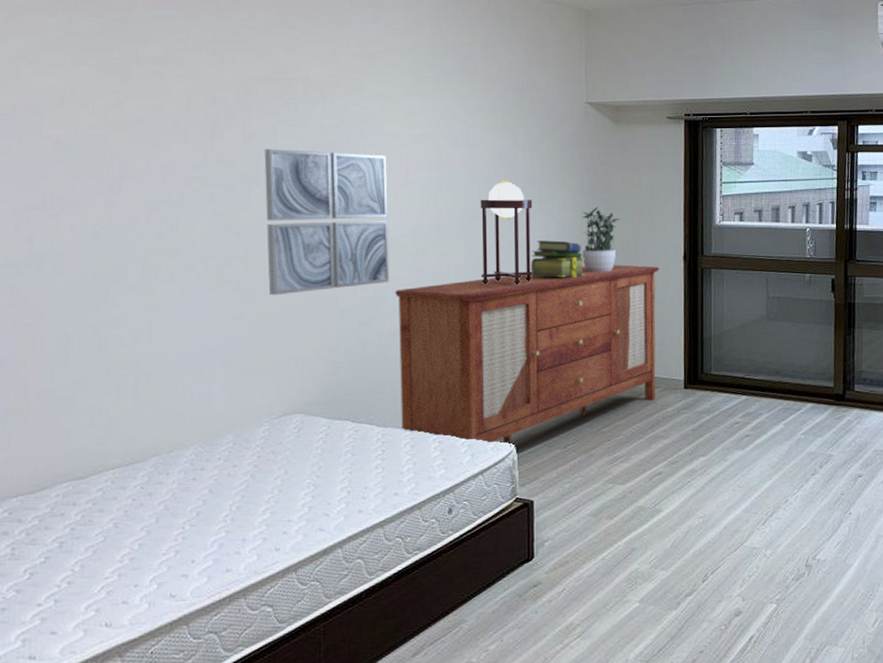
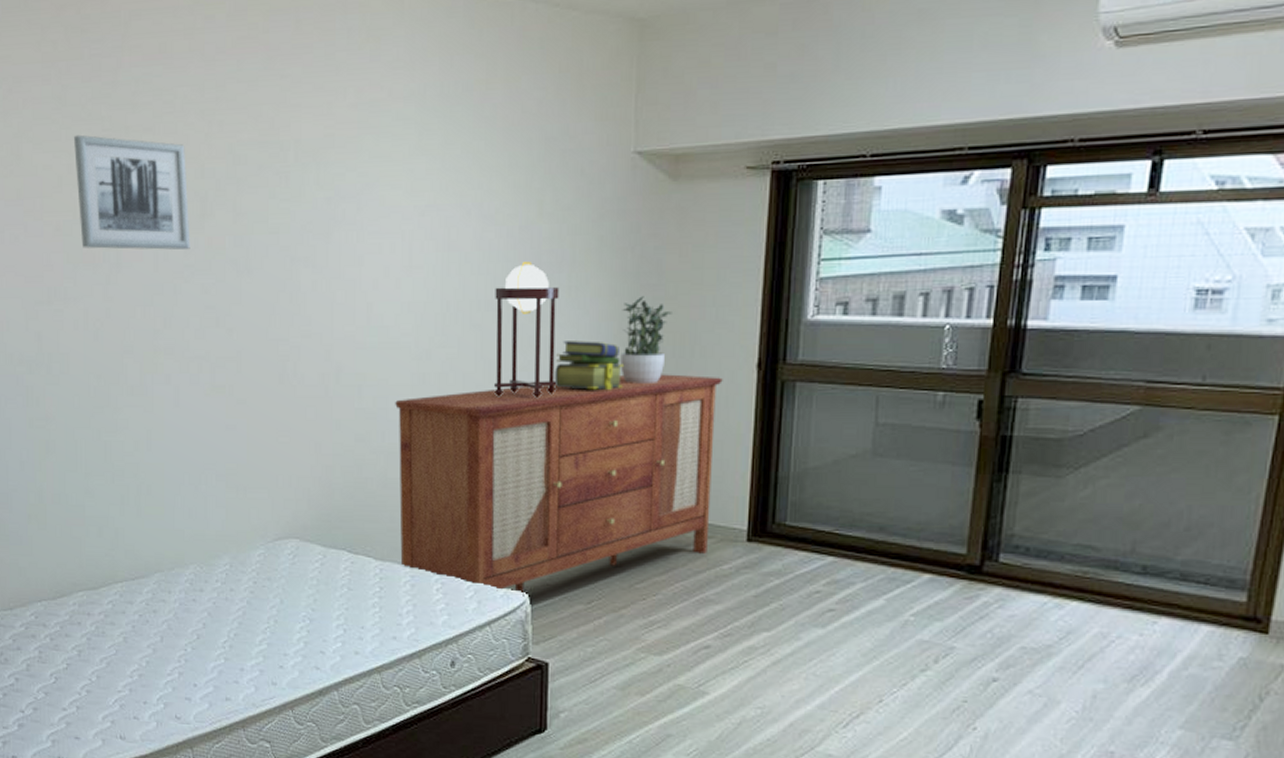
wall art: none [79,61,200,163] -> present [74,134,190,250]
wall art: present [264,148,389,296] -> none [255,229,389,403]

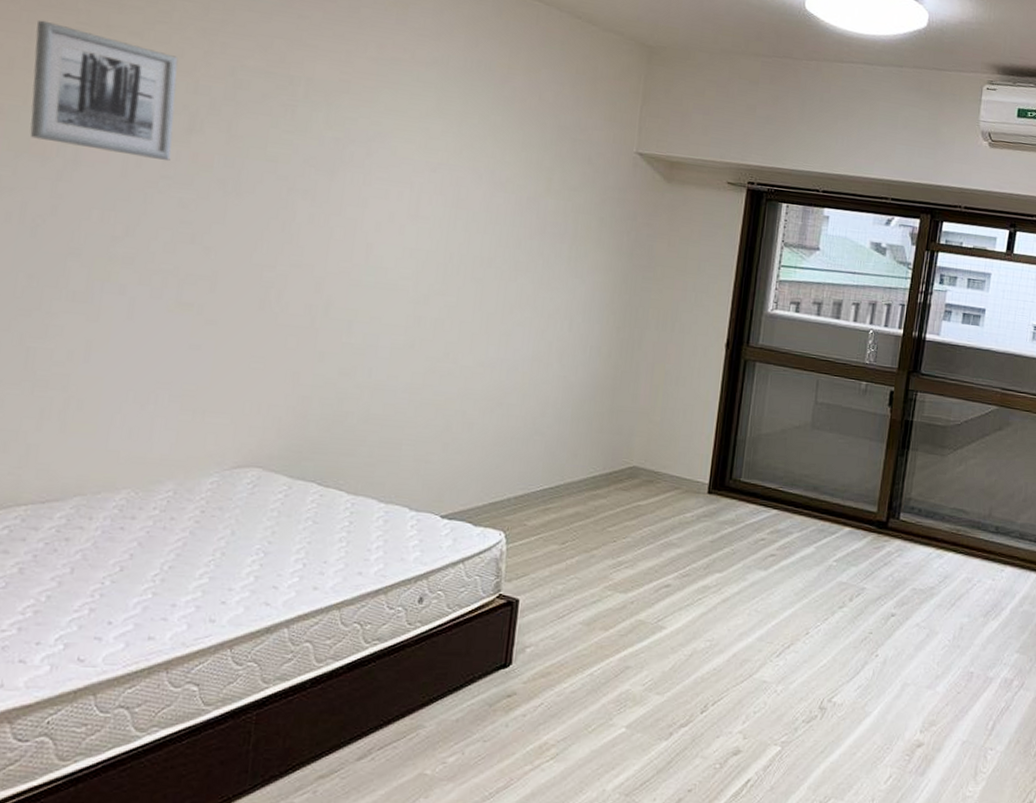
sideboard: present [395,374,723,594] -> none [375,338,697,533]
table lamp: present [493,262,559,399] -> none [489,229,560,353]
stack of books: present [554,341,624,390] -> none [548,304,613,352]
potted plant: present [620,296,672,383] -> none [609,274,658,351]

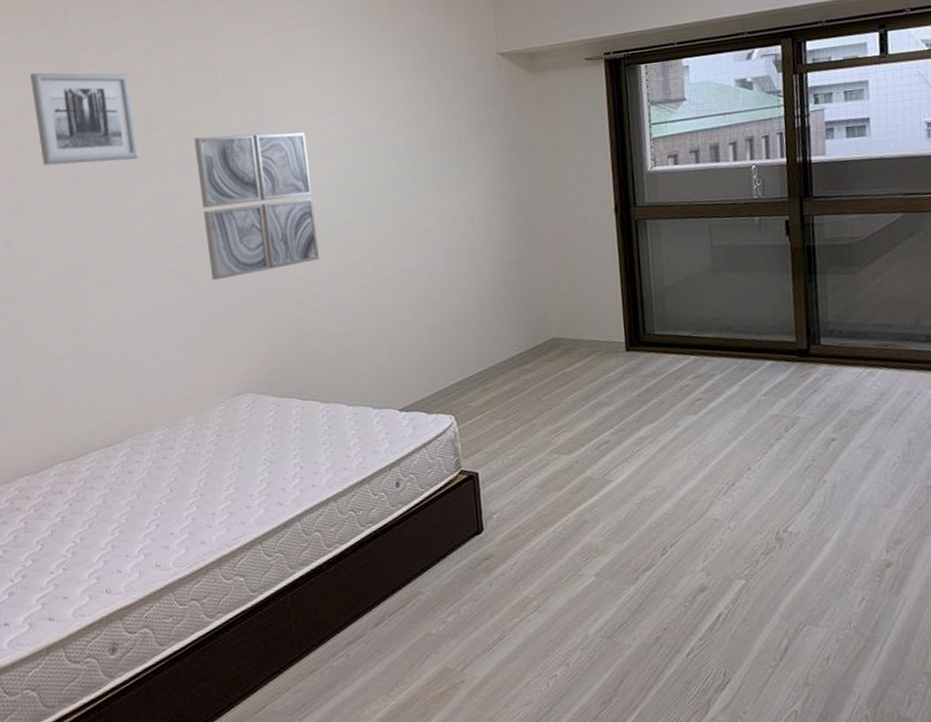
wall art: none [236,154,395,330] -> present [194,132,319,281]

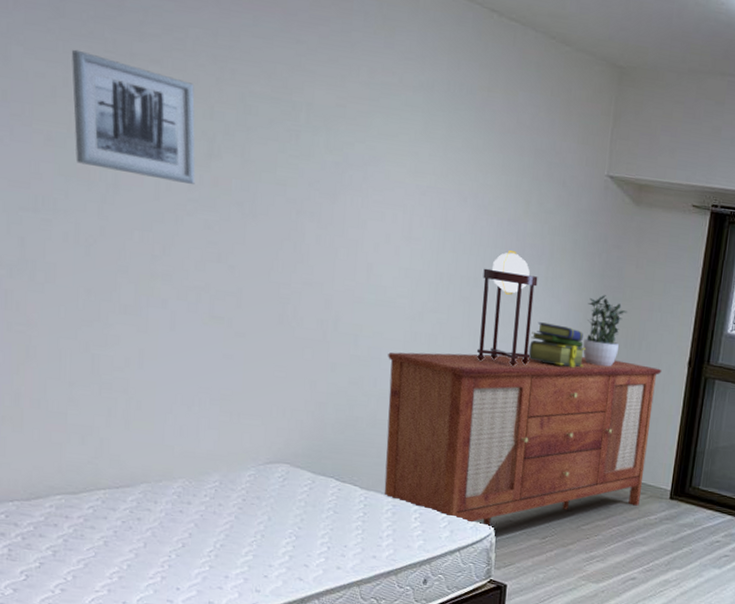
wall art: present [194,132,319,281] -> none [260,178,390,344]
sideboard: none [326,222,596,417] -> present [384,352,662,527]
table lamp: none [399,145,458,256] -> present [476,250,538,367]
stack of books: none [455,203,511,243] -> present [528,322,586,367]
potted plant: none [503,164,543,234] -> present [583,295,627,367]

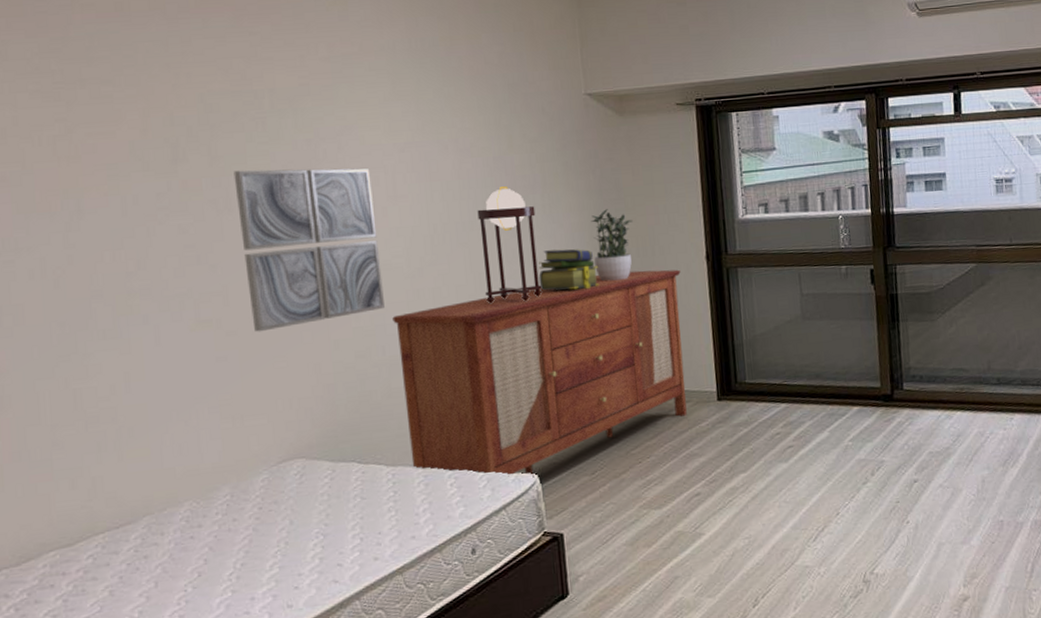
wall art: present [72,49,195,184] -> none [19,87,163,198]
wall art: none [260,178,390,344] -> present [233,168,385,332]

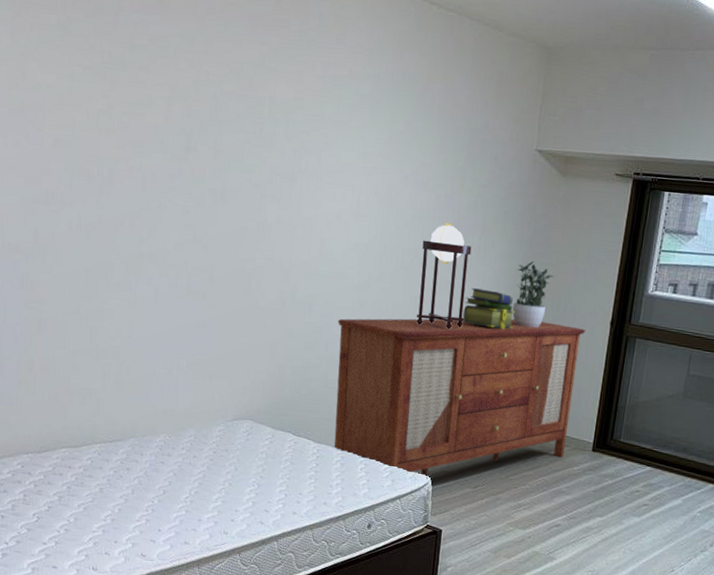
wall art: present [233,168,385,332] -> none [229,166,340,311]

